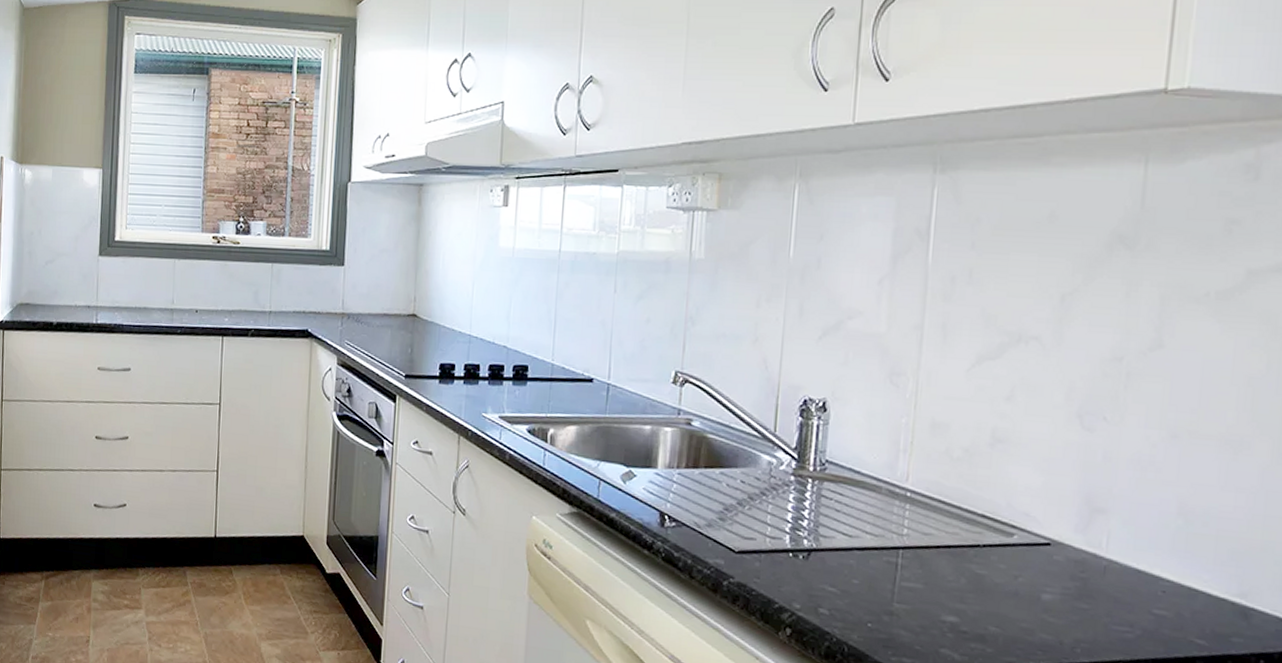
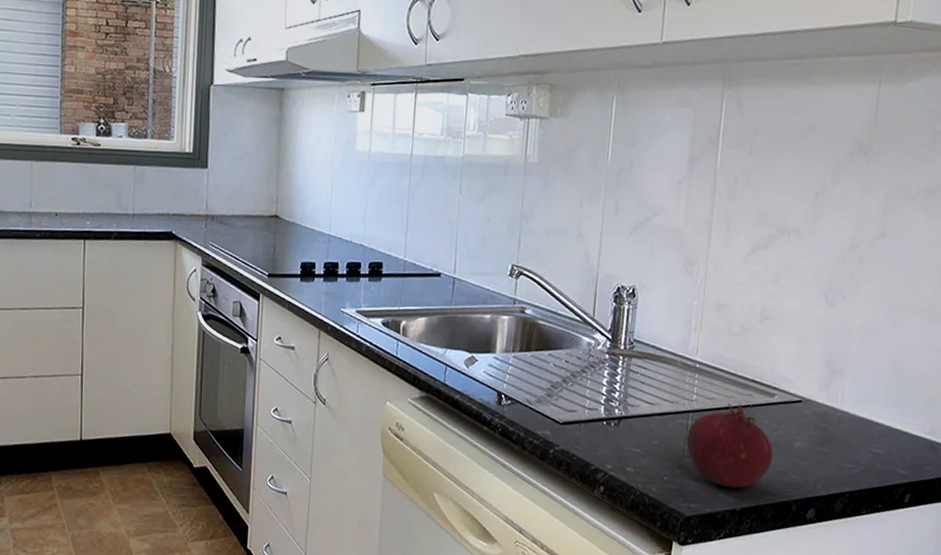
fruit: none [895,541,1013,645] -> present [686,403,773,489]

